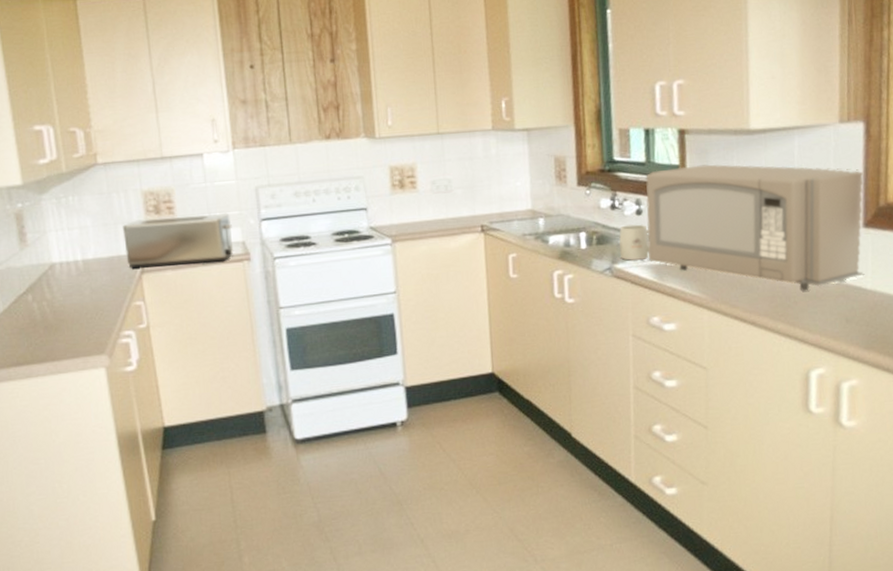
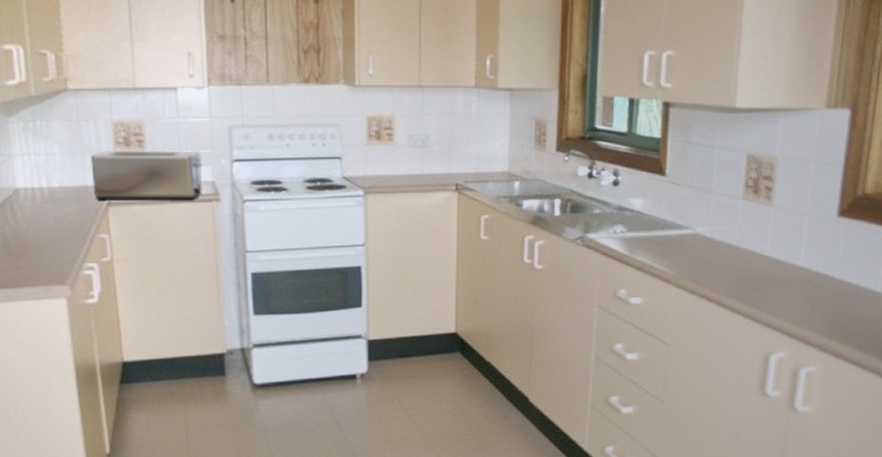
mug: present [619,224,650,261] -> none [594,195,624,231]
microwave: present [646,164,865,290] -> none [621,140,845,274]

